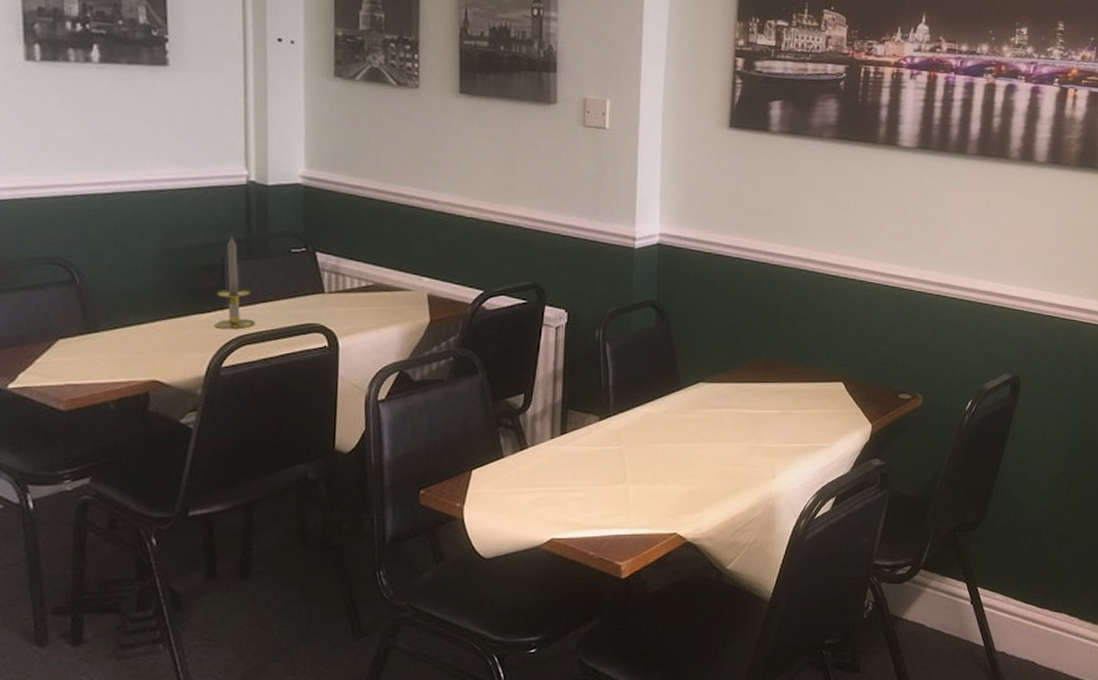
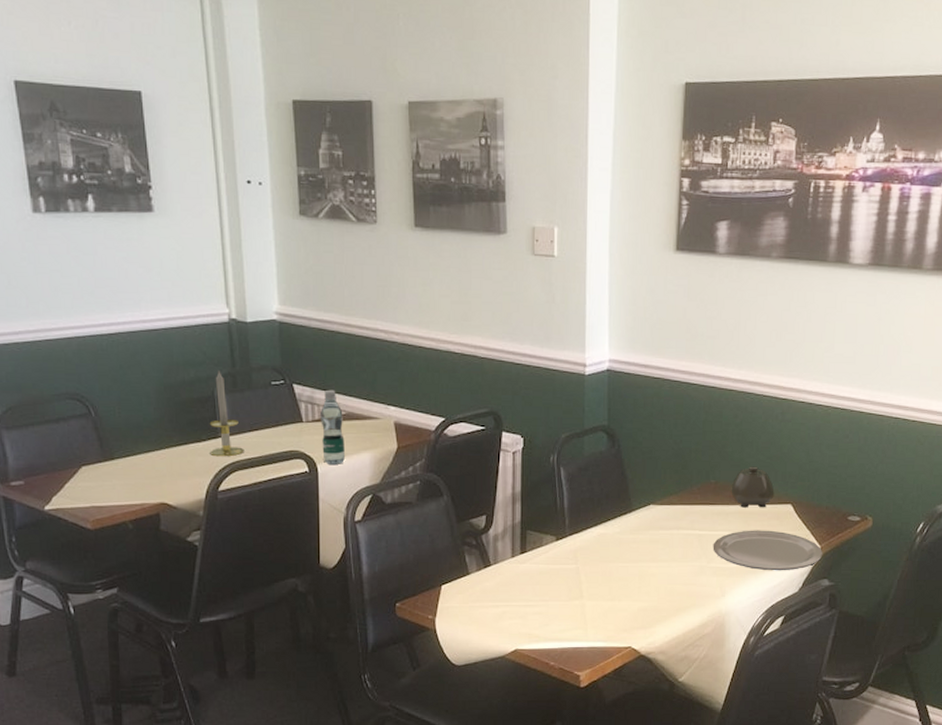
bottle: none [345,258,371,339] -> present [321,389,345,464]
plate: none [763,408,874,451] -> present [713,530,823,571]
sugar bowl: none [781,343,826,386] -> present [729,466,775,508]

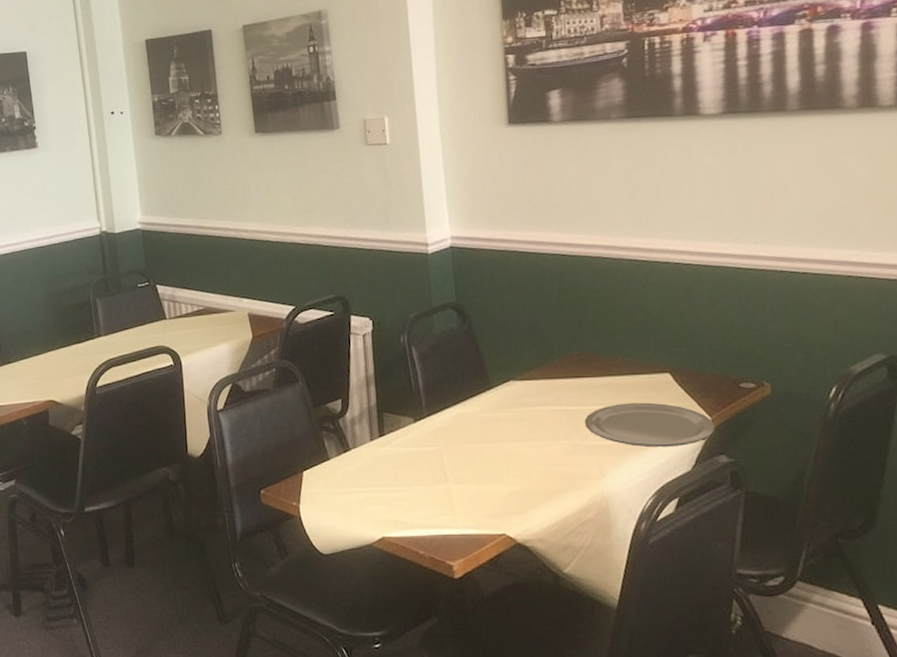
candle: present [209,370,244,457] -> none [87,277,117,356]
bottle: present [321,389,345,464] -> none [181,287,205,357]
sugar bowl: present [729,466,775,508] -> none [596,334,648,379]

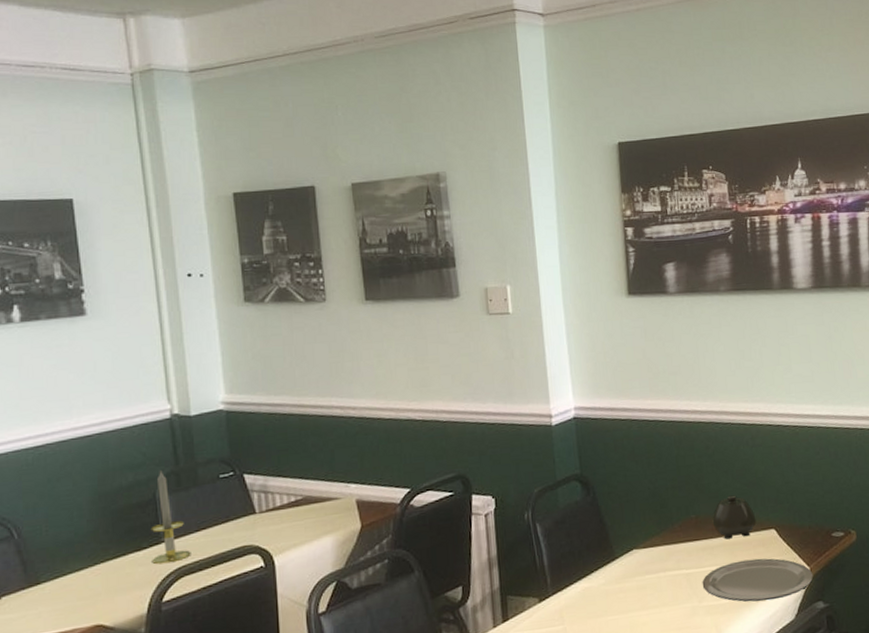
candle: none [87,277,117,356] -> present [150,469,191,565]
sugar bowl: none [596,334,648,379] -> present [711,495,757,539]

